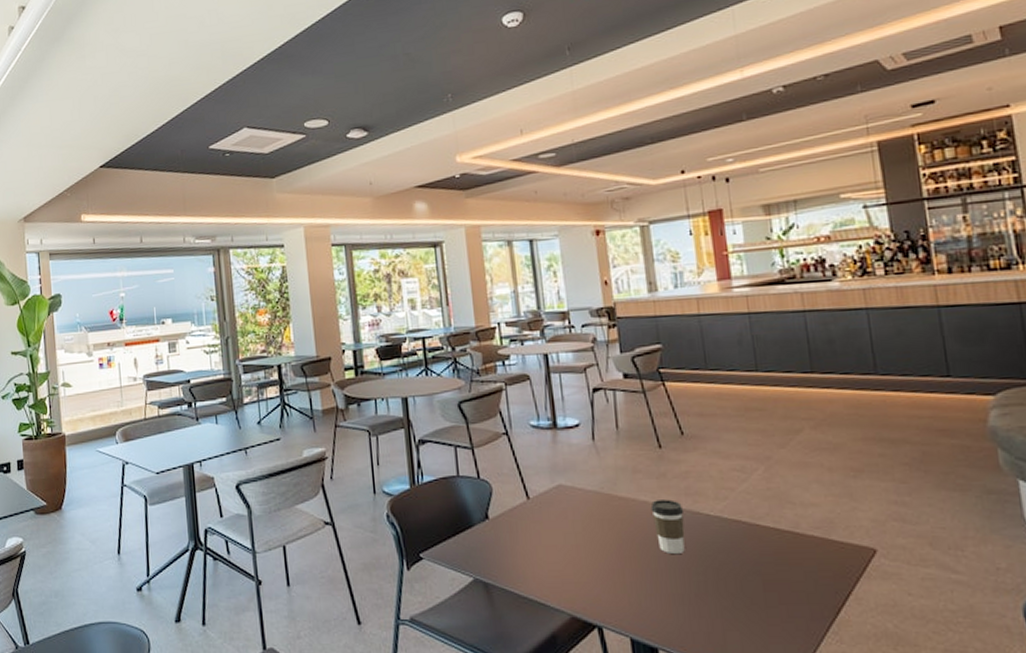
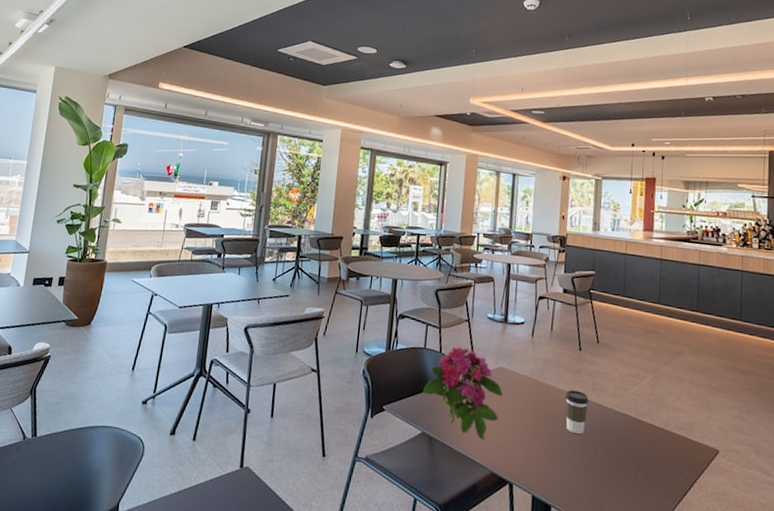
flower: none [465,468,568,579] -> present [423,346,503,441]

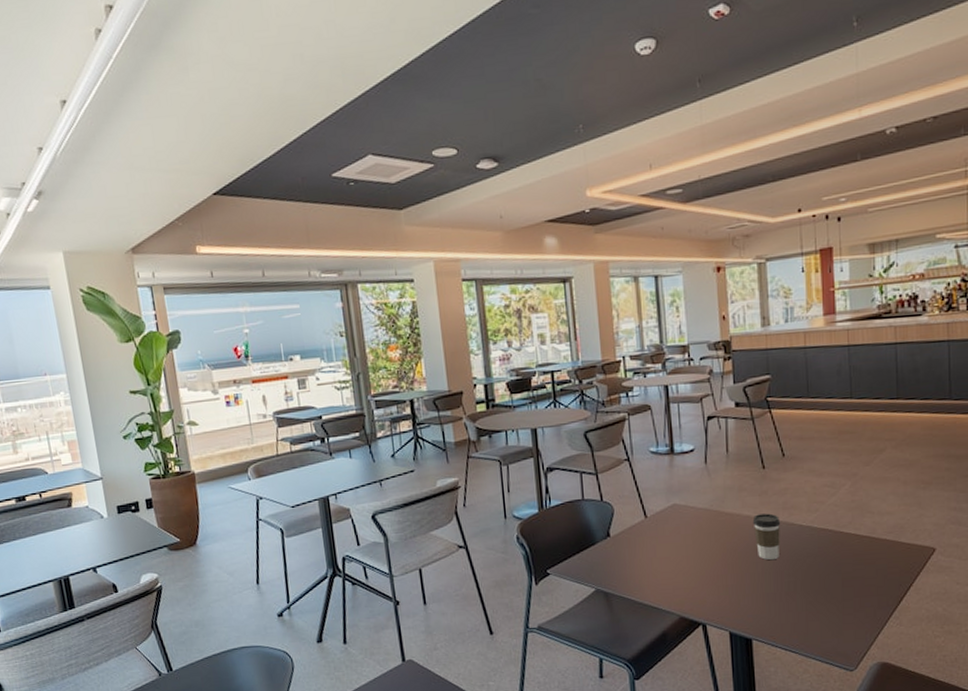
flower: present [423,346,503,441] -> none [589,490,681,586]

